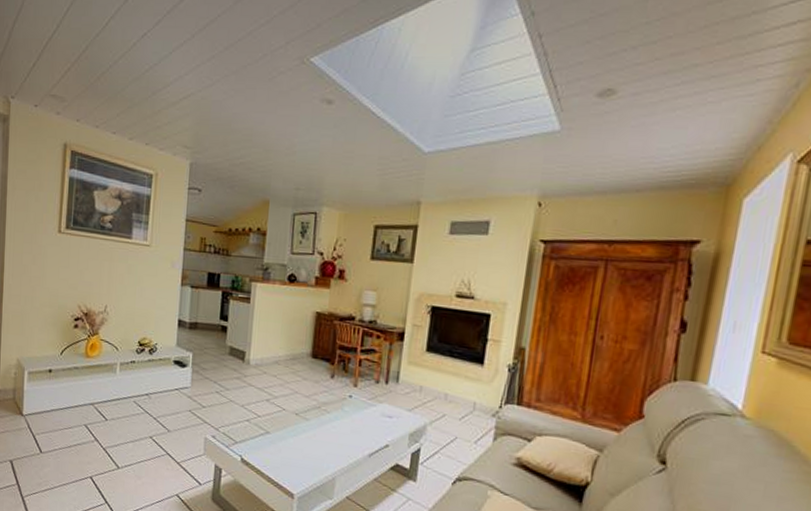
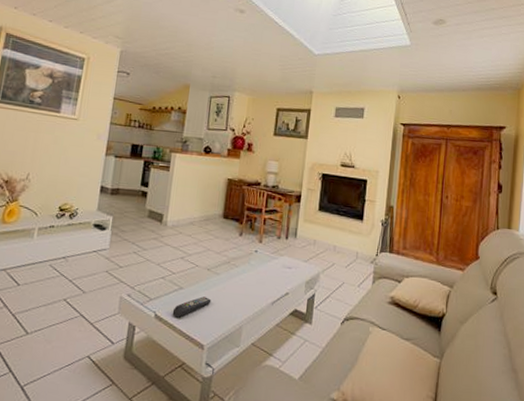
remote control: none [259,443,301,464] -> present [172,296,212,318]

